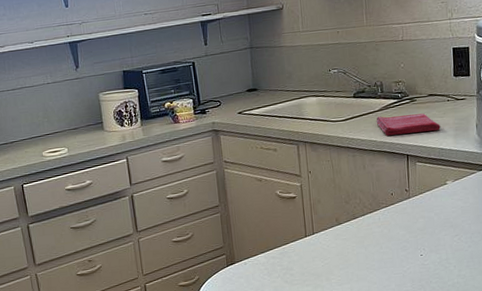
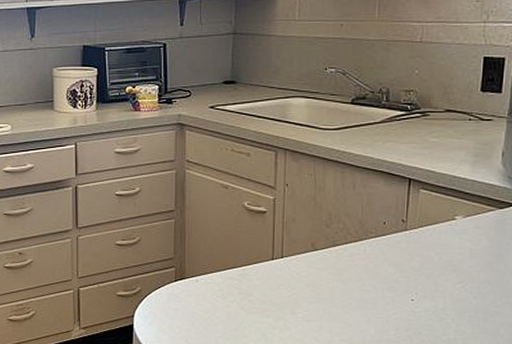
dish towel: present [376,113,440,136] -> none [375,129,456,155]

